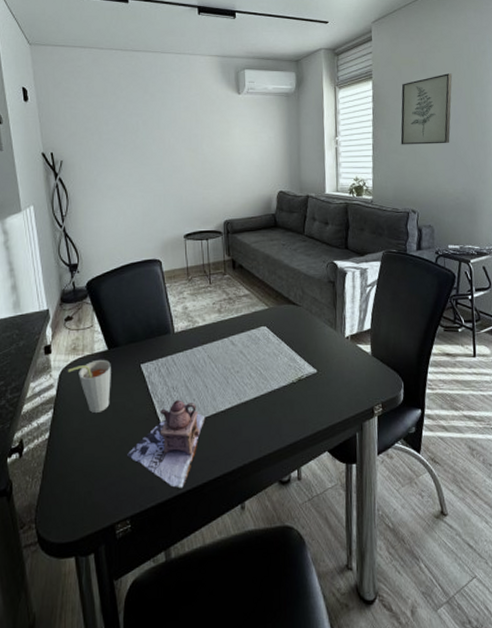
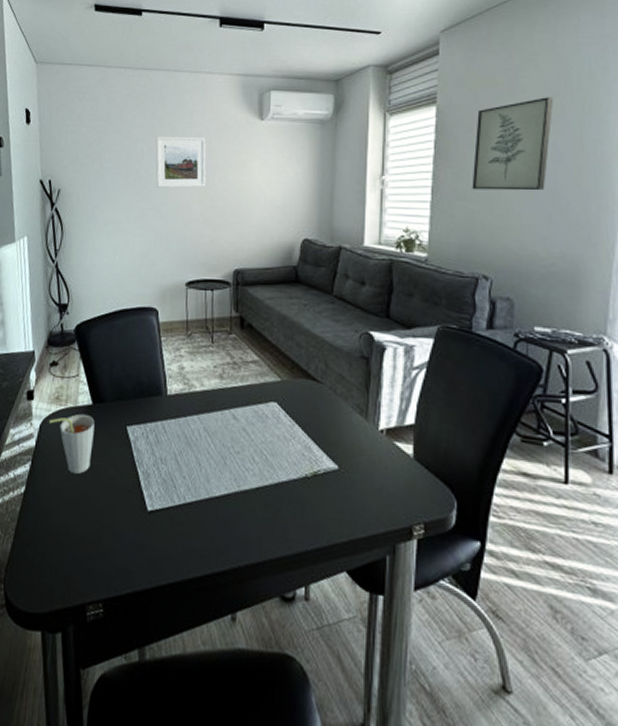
teapot: present [127,399,206,489] -> none [105,474,196,580]
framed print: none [148,109,195,155] -> present [155,136,206,188]

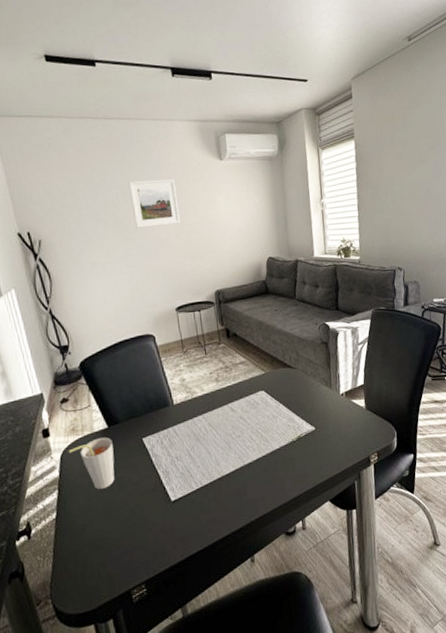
wall art: present [472,97,554,191] -> none [383,129,432,204]

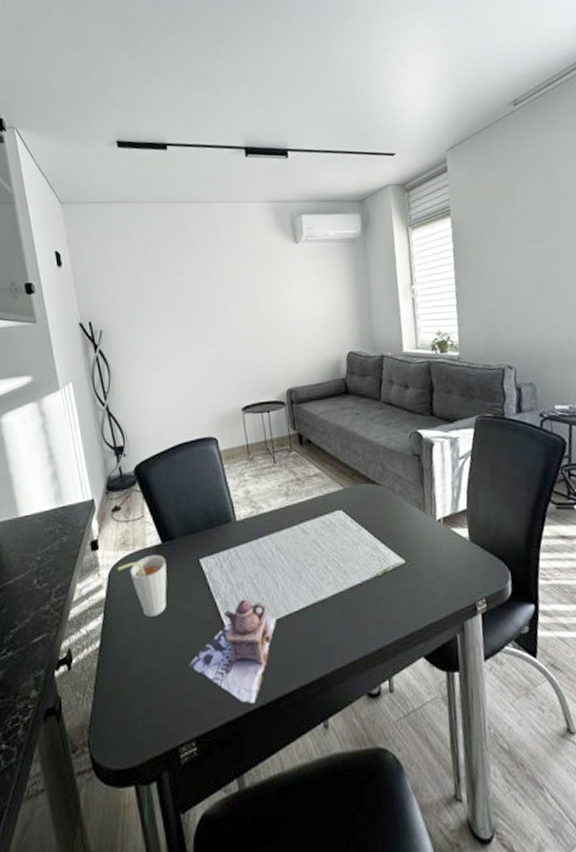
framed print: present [128,178,180,228] -> none [195,264,250,318]
teapot: none [137,468,211,551] -> present [189,599,277,705]

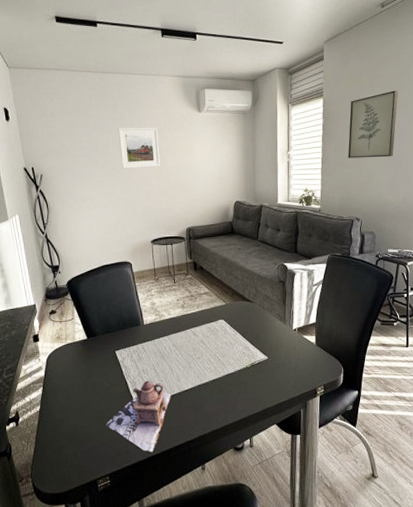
cup: present [118,554,167,617] -> none [54,346,91,390]
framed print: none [195,264,250,318] -> present [118,127,160,169]
wall art: none [486,203,549,290] -> present [348,90,399,159]

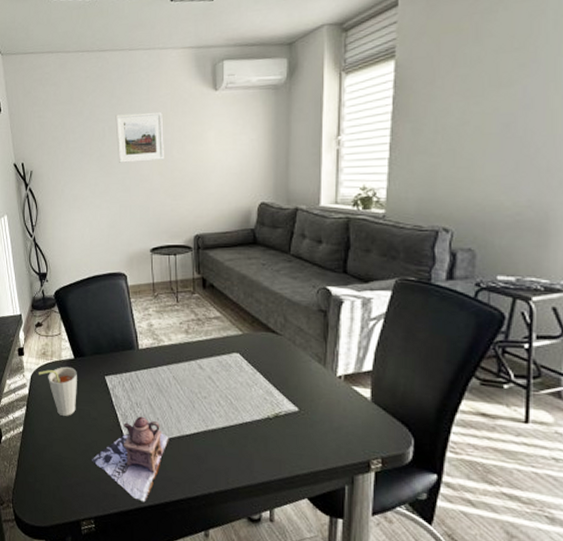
cup: none [54,346,91,390] -> present [39,366,77,416]
wall art: present [348,90,399,159] -> none [432,39,526,143]

